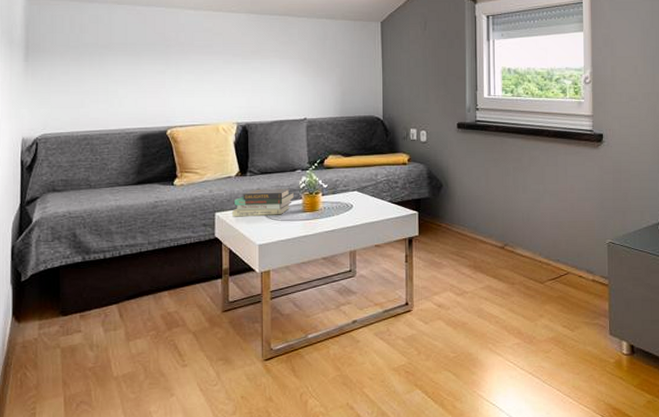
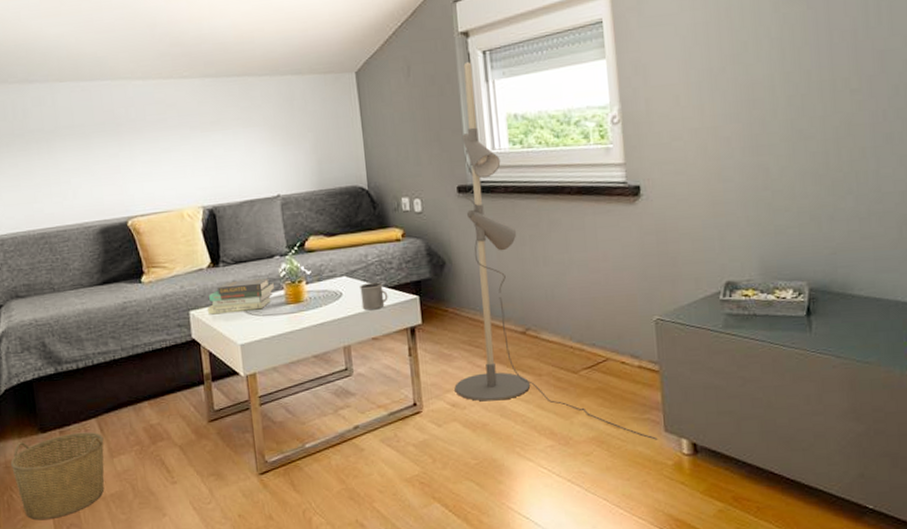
basket: none [28,316,122,398] -> present [10,432,105,520]
mug: none [368,198,392,221] -> present [360,282,388,310]
floor lamp: none [442,23,604,342] -> present [454,62,658,440]

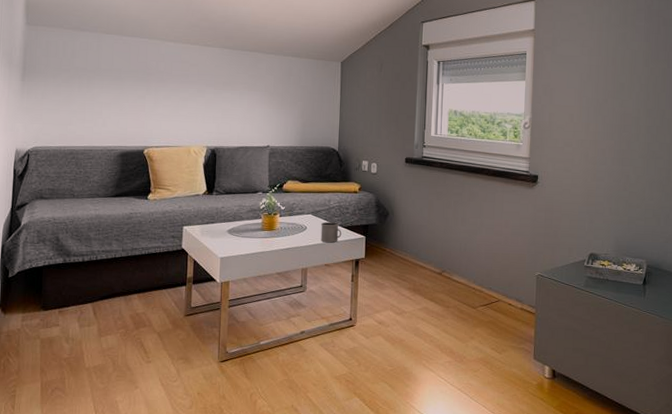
basket: present [10,432,105,520] -> none [11,313,96,383]
books: present [208,278,274,315] -> none [198,207,254,232]
floor lamp: present [454,62,658,440] -> none [383,68,528,365]

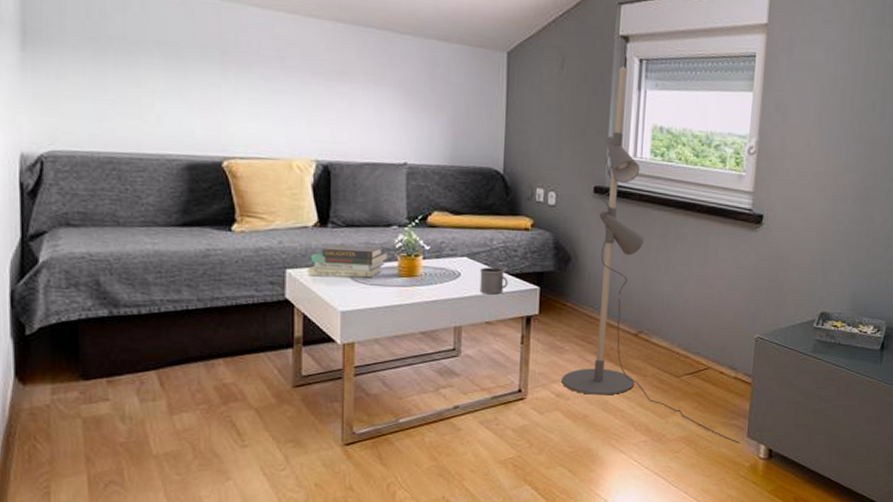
books: none [198,207,254,232] -> present [308,244,387,278]
floor lamp: none [383,68,528,365] -> present [561,66,740,444]

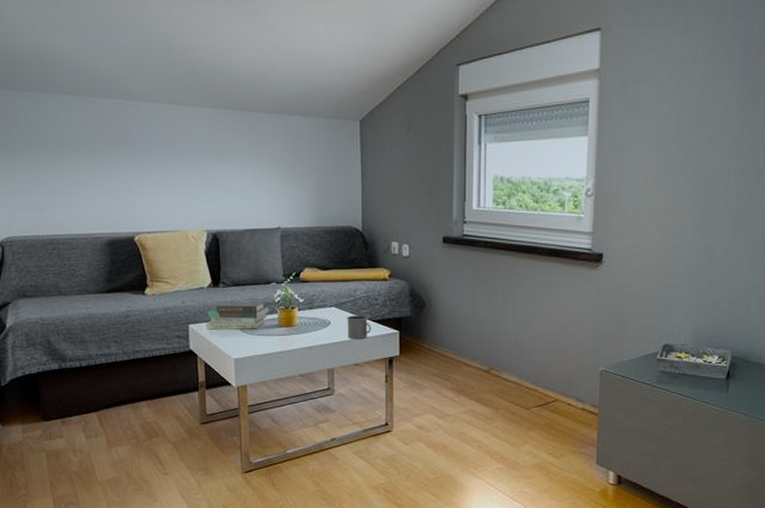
floor lamp: present [561,66,740,444] -> none [423,124,590,470]

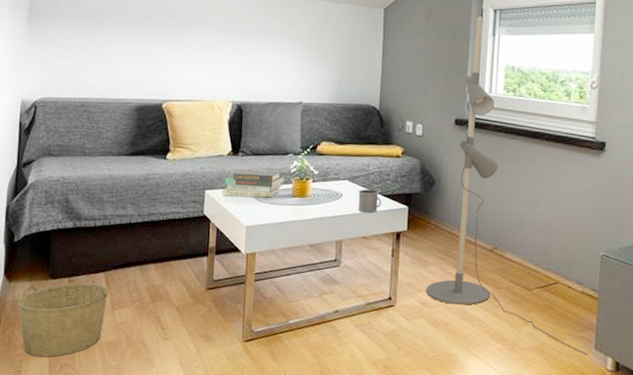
basket: none [13,423,103,497] -> present [17,283,108,358]
floor lamp: none [423,124,590,470] -> present [426,16,588,356]

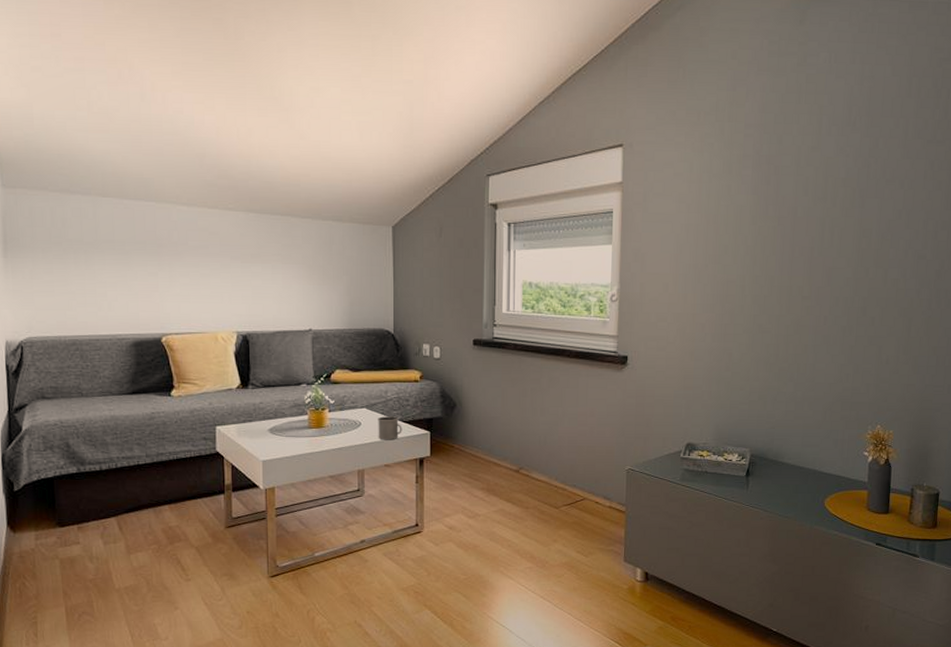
basket: present [17,283,108,358] -> none [25,529,122,607]
books: present [222,169,284,198] -> none [234,403,299,432]
floor lamp: present [426,16,588,356] -> none [453,231,618,568]

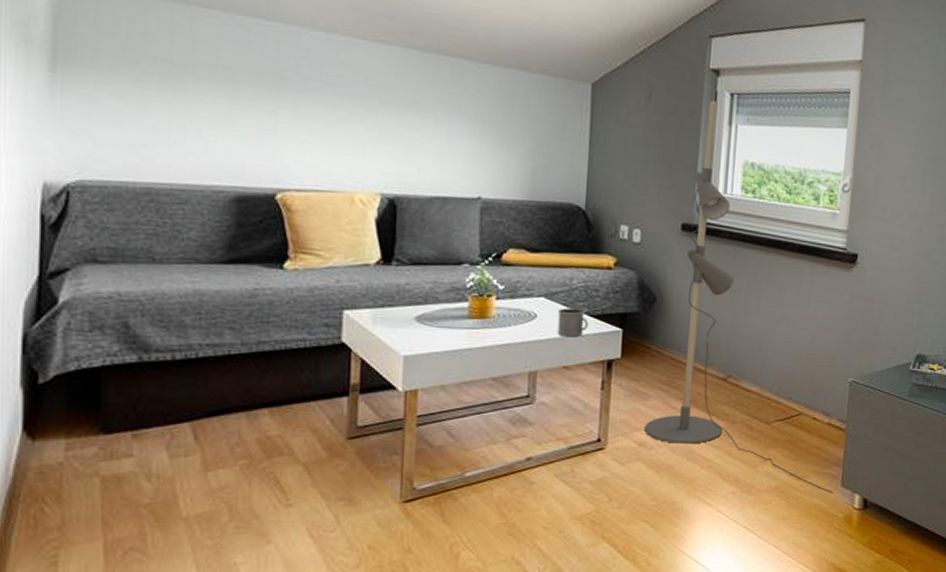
floor lamp: none [453,231,618,568] -> present [644,100,834,494]

